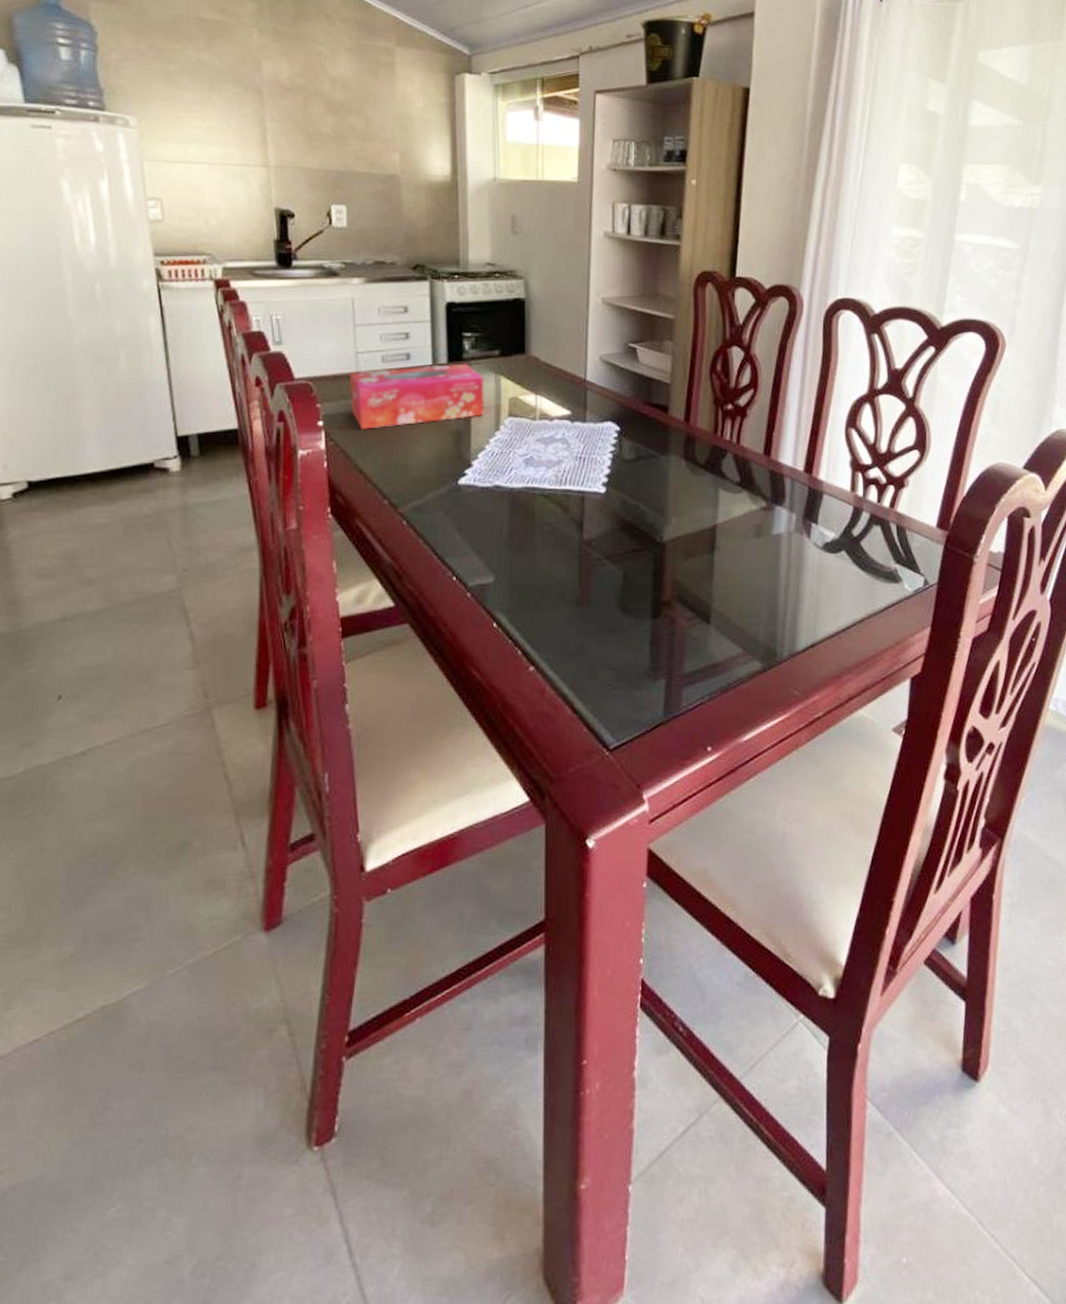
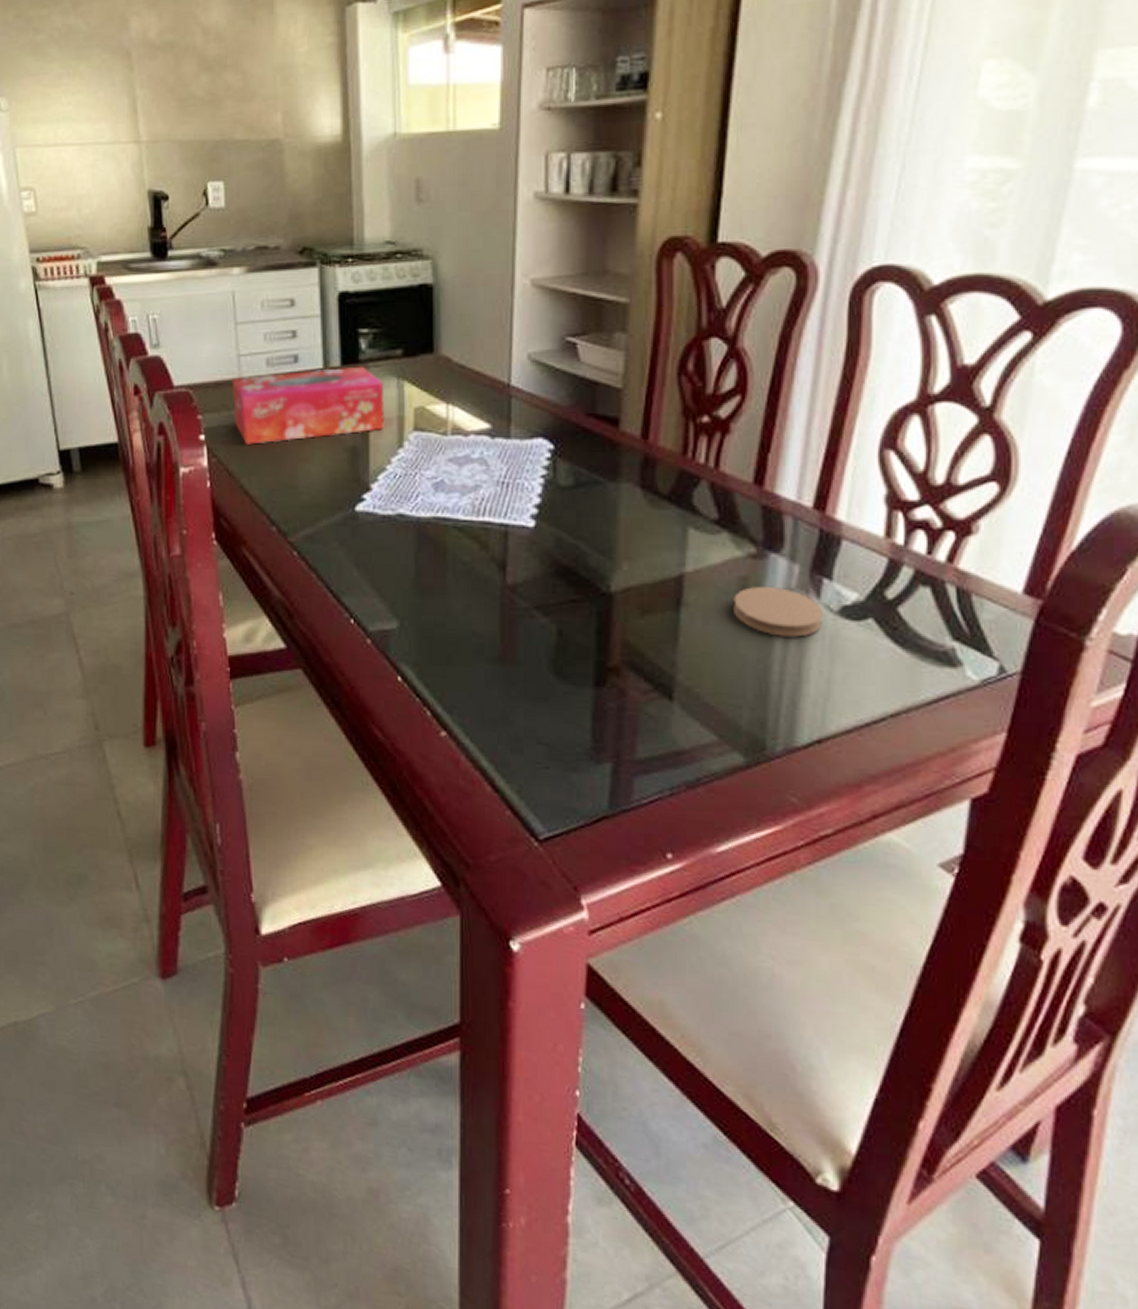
coaster: none [752,532,813,569] -> present [733,587,825,637]

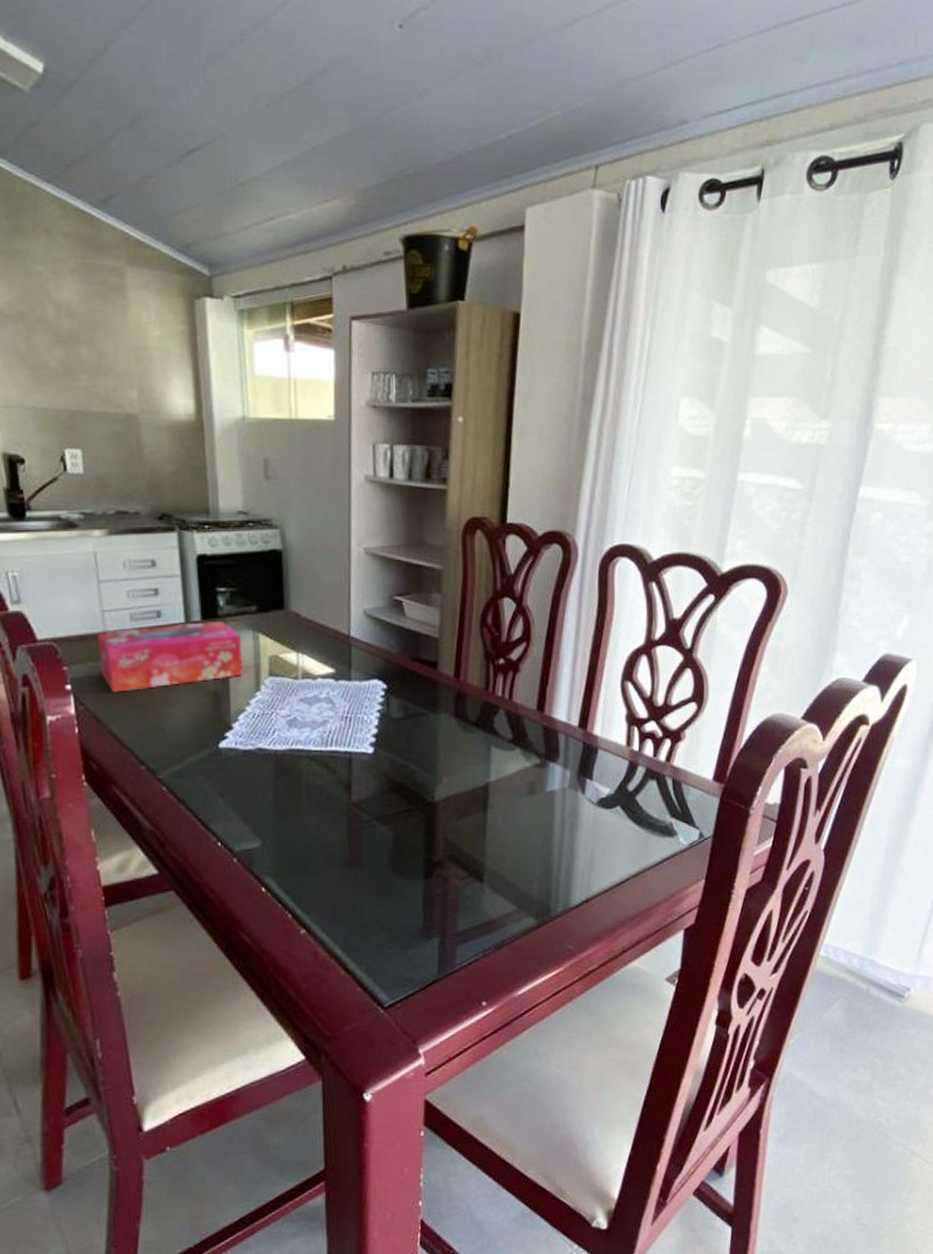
coaster: present [733,587,825,637] -> none [525,788,588,825]

